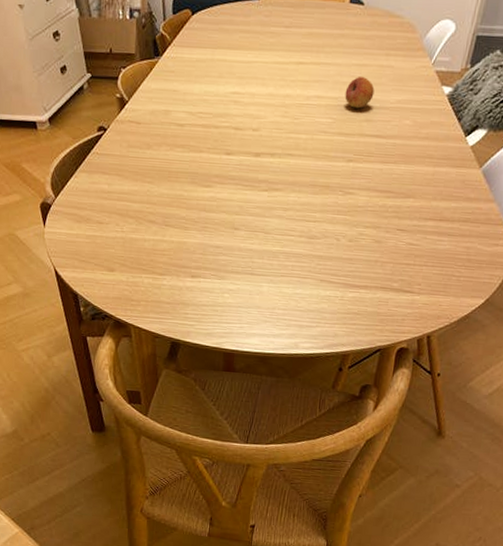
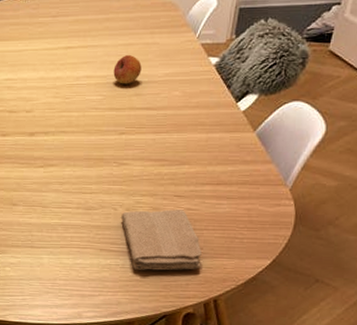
washcloth: none [342,242,420,305] -> present [120,209,202,270]

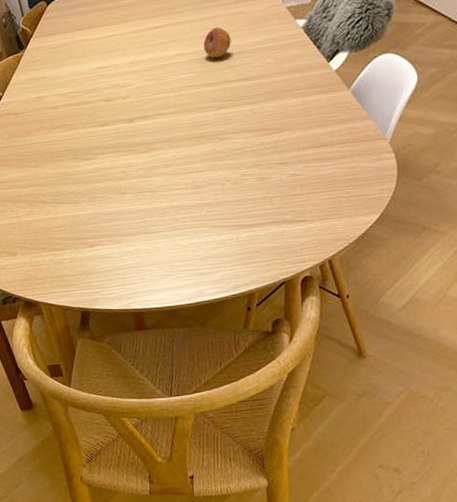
washcloth: present [120,209,202,270] -> none [229,176,313,242]

